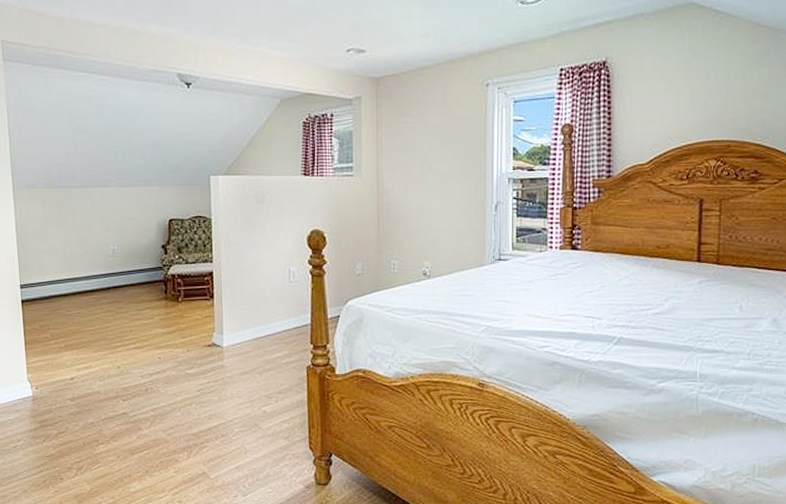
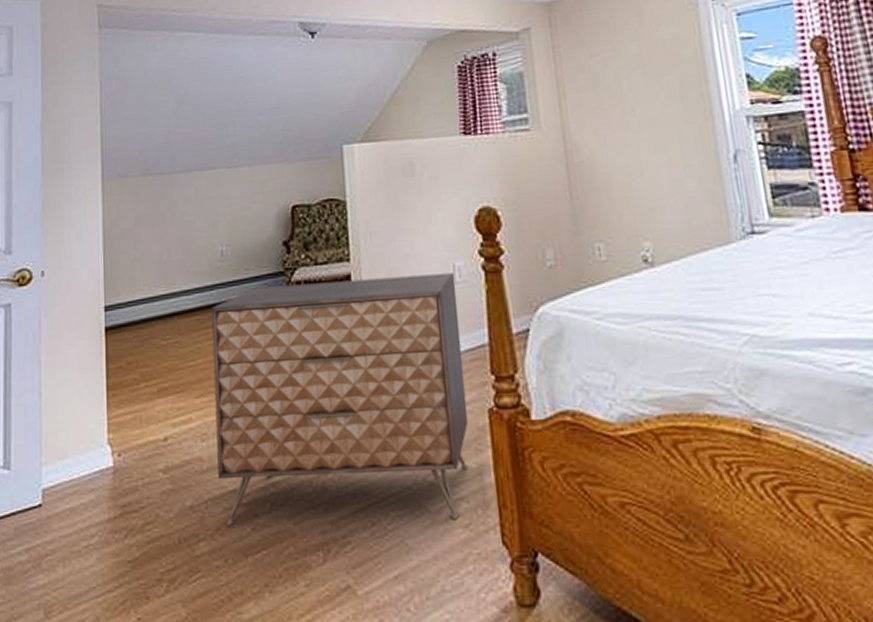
dresser: none [105,275,293,435] -> present [211,273,469,525]

